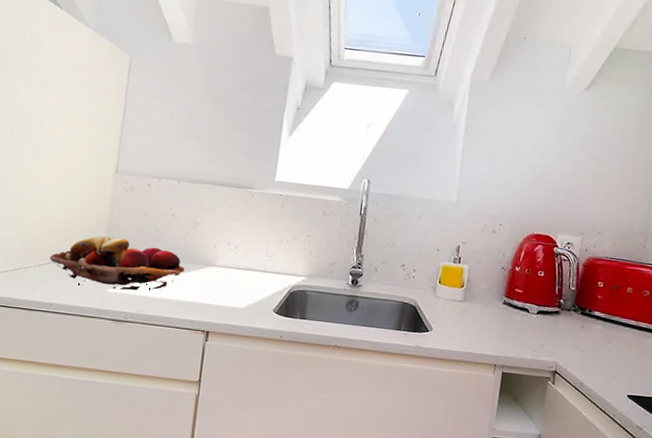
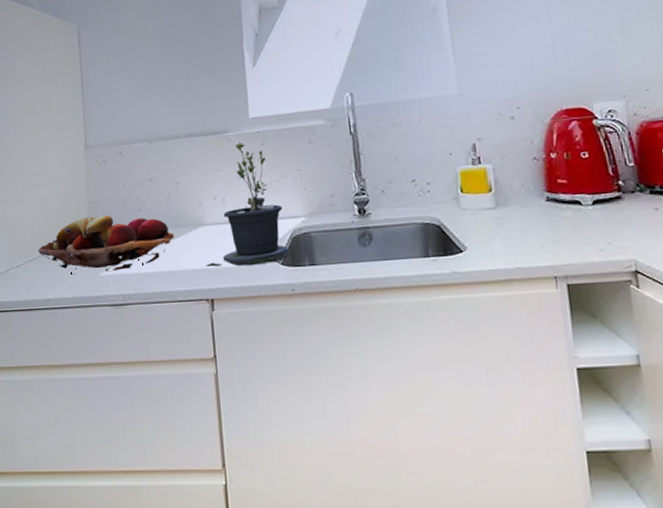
potted plant: none [208,199,288,311] -> present [206,142,290,267]

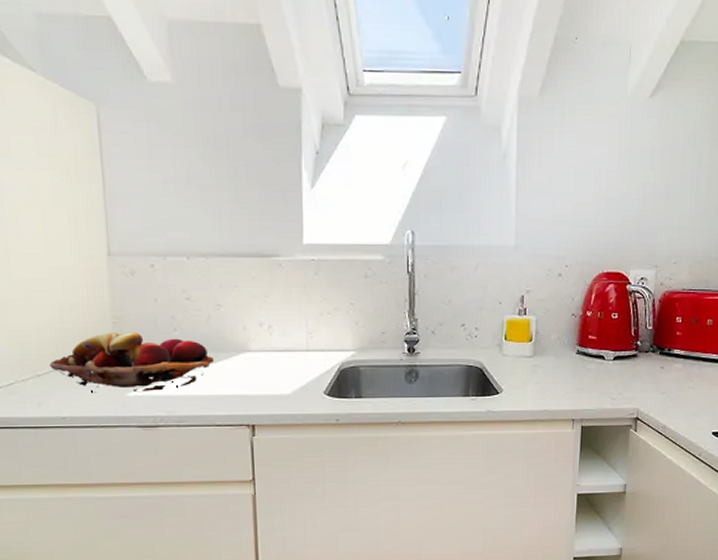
potted plant: present [206,142,290,267] -> none [248,268,336,395]

